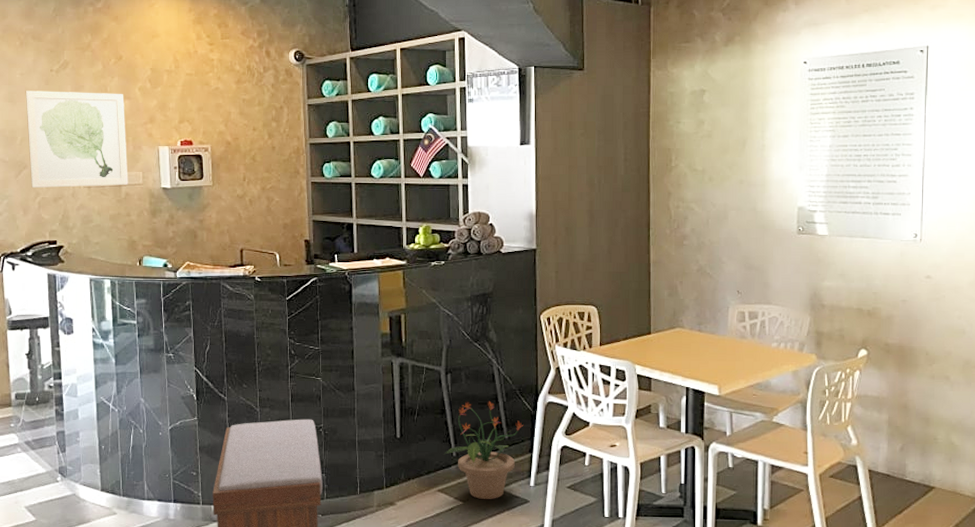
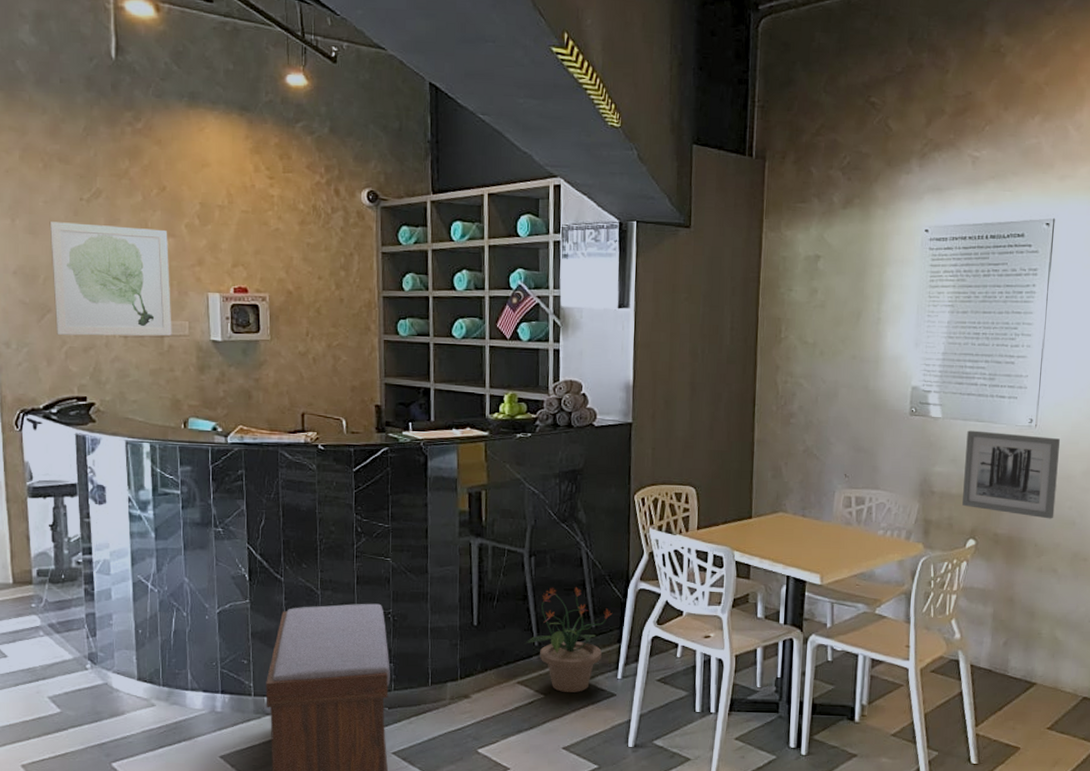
wall art: none [853,246,946,329] -> present [962,430,1061,519]

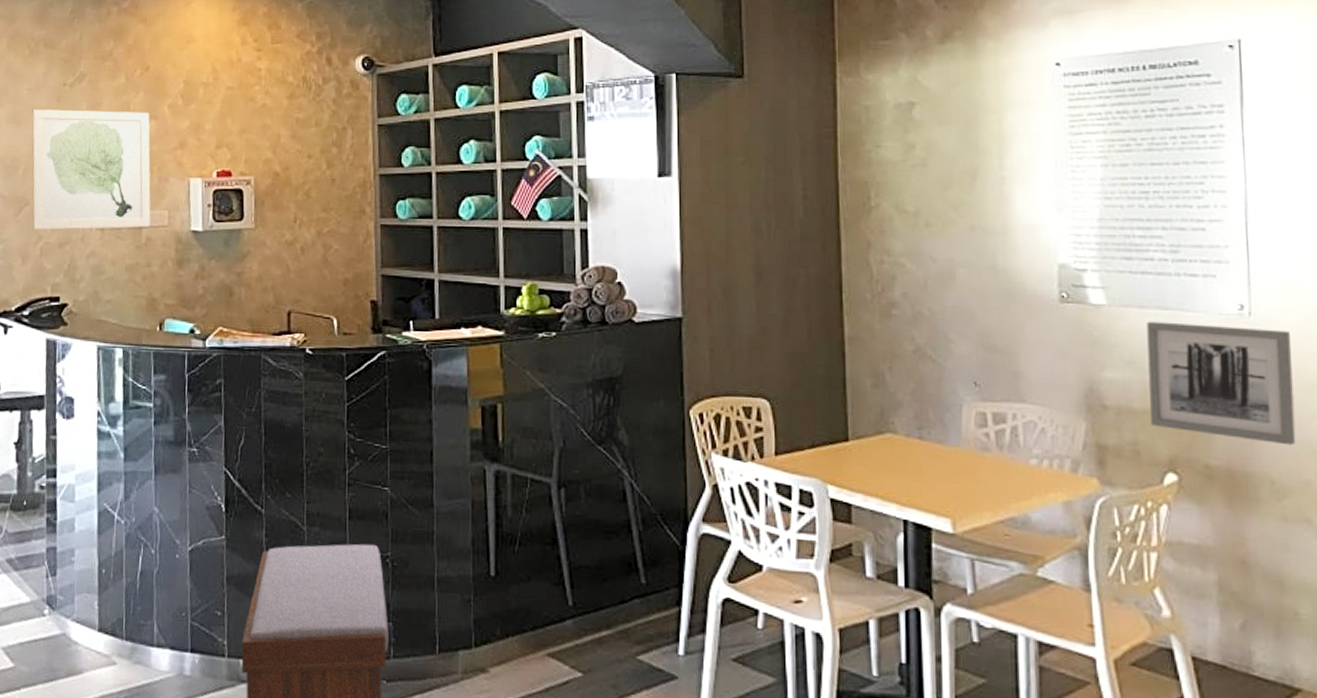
potted plant: present [525,587,613,692] -> none [556,529,668,672]

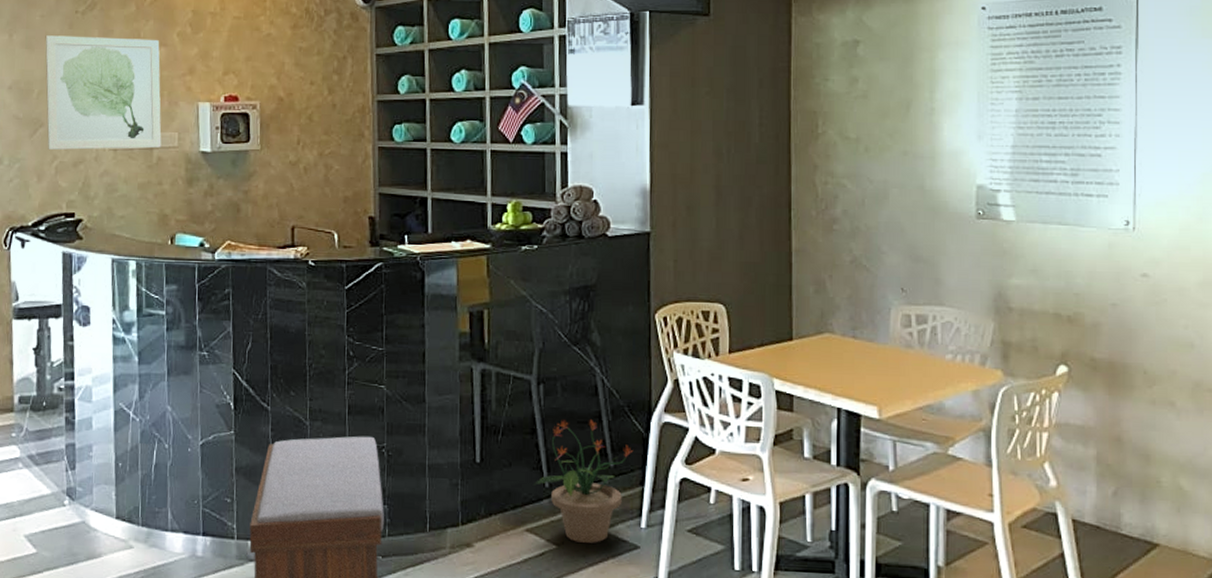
potted plant: none [556,529,668,672] -> present [534,420,634,543]
wall art: present [1146,321,1296,446] -> none [1048,235,1167,341]

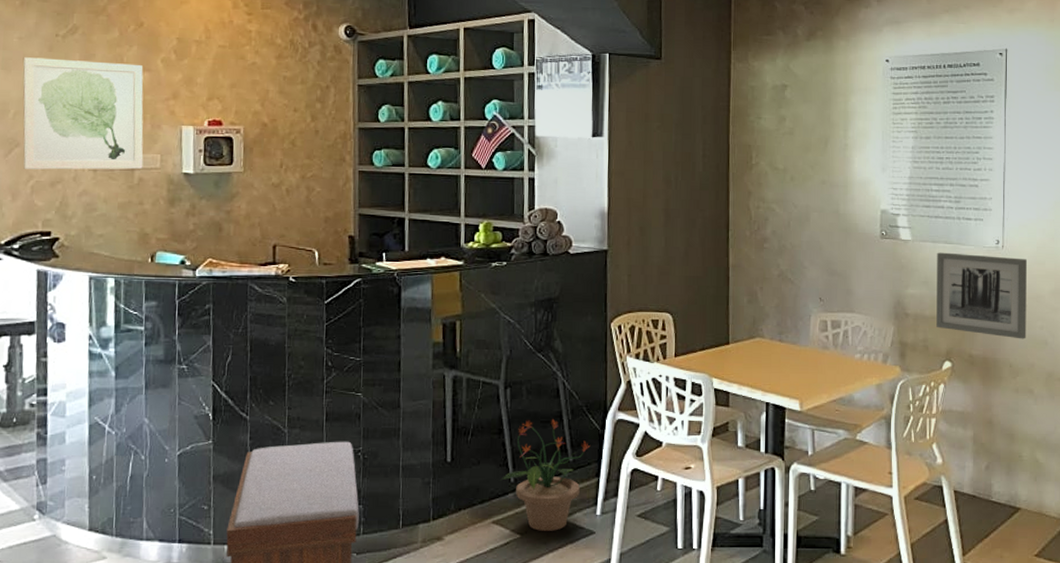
wall art: none [1048,235,1167,341] -> present [936,252,1028,339]

